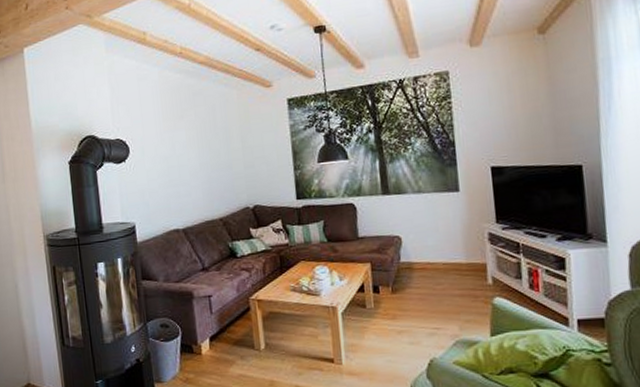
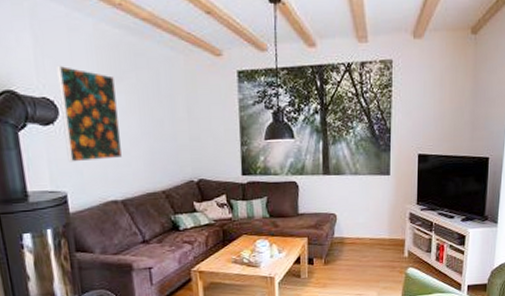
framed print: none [128,110,183,195] -> present [56,65,122,162]

